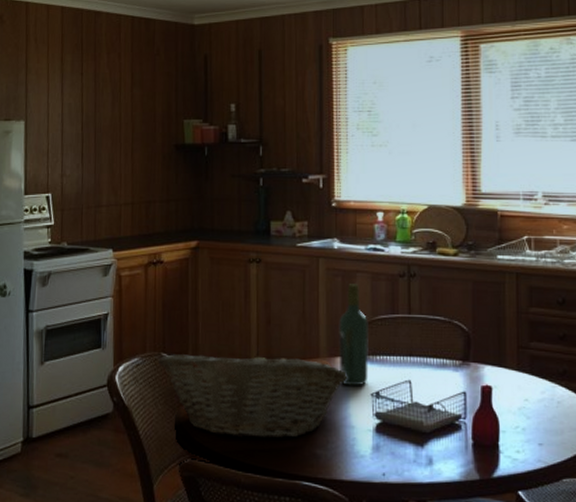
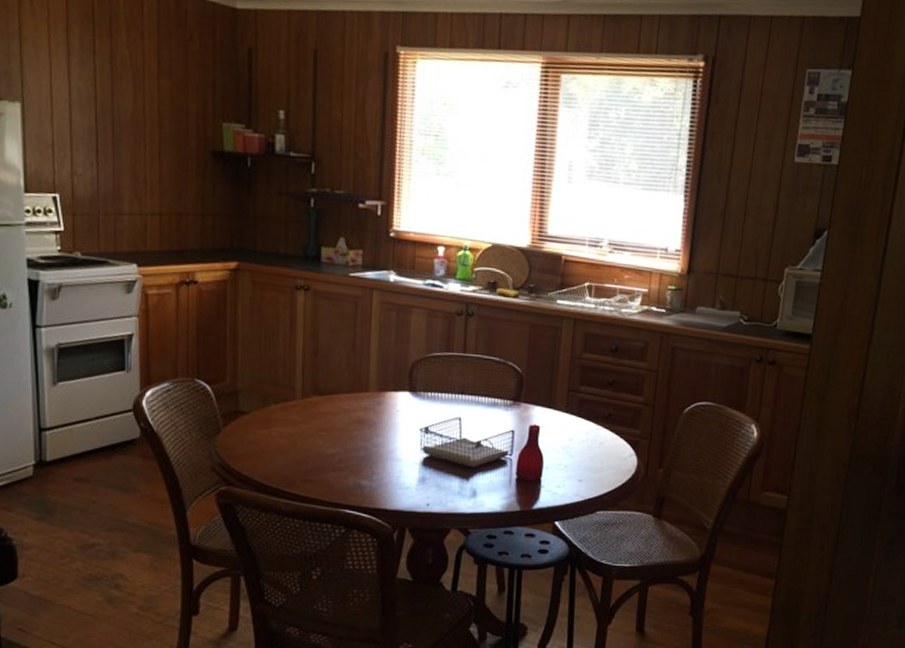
fruit basket: present [158,348,348,439] -> none [192,379,397,469]
wine bottle: present [339,284,368,386] -> none [389,319,422,421]

